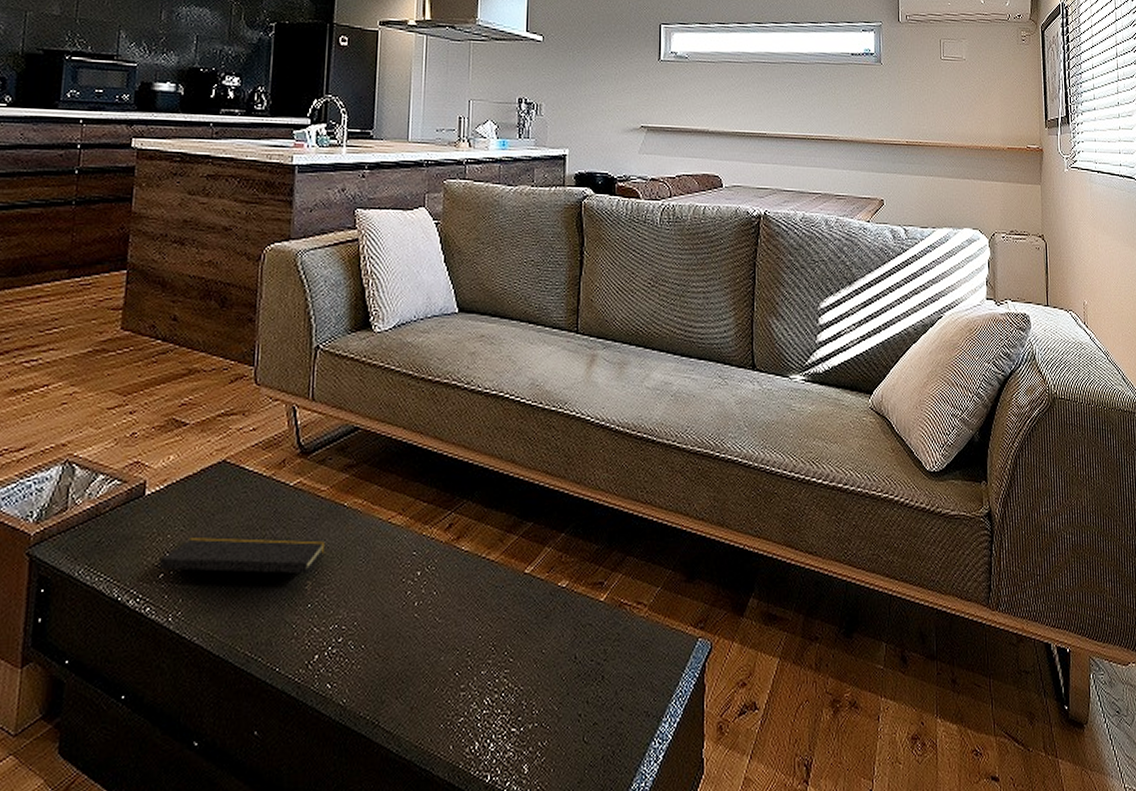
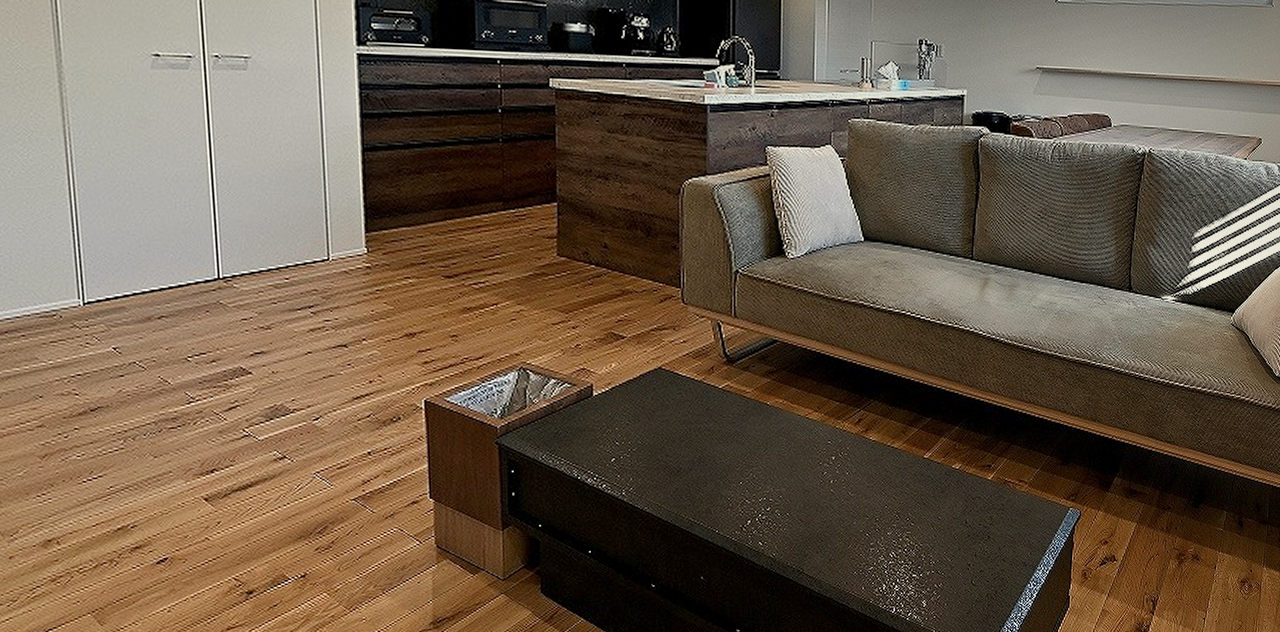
notepad: present [158,536,326,581] -> none [610,428,753,464]

